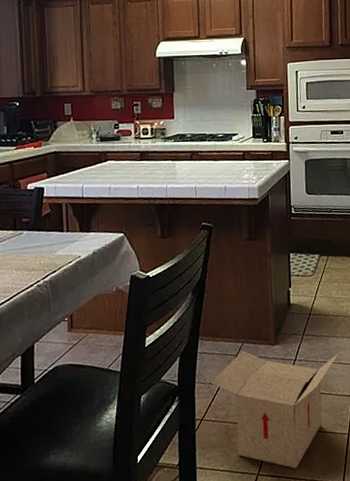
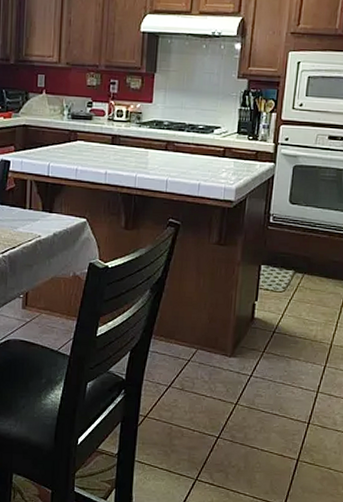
cardboard box: present [210,350,339,469] -> none [158,356,300,482]

